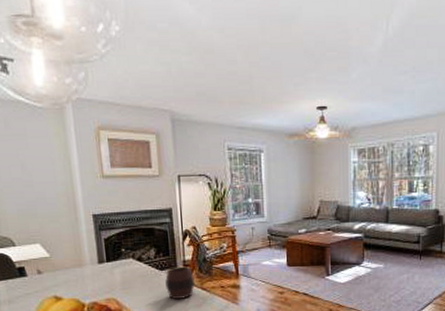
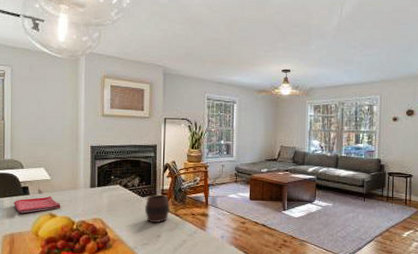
dish towel: none [10,277,67,299] -> present [14,196,61,214]

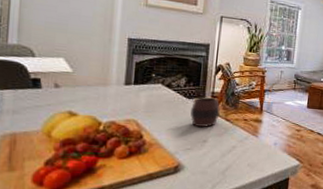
dish towel: present [14,196,61,214] -> none [18,92,85,110]

